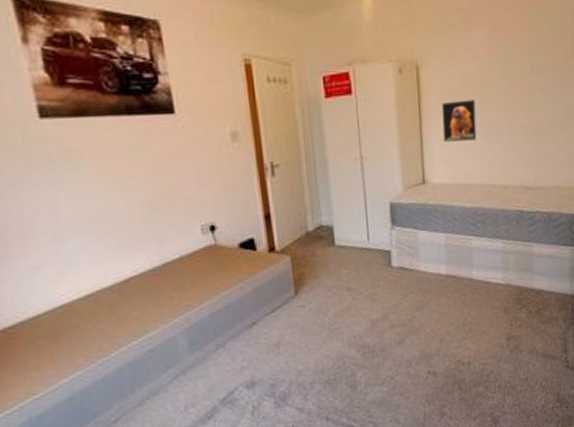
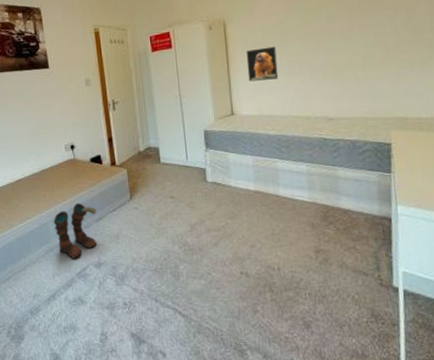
boots: none [184,305,249,381] -> present [53,203,97,259]

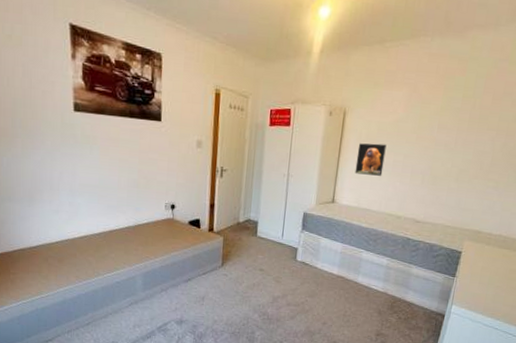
boots: present [53,203,97,259] -> none [141,261,187,314]

